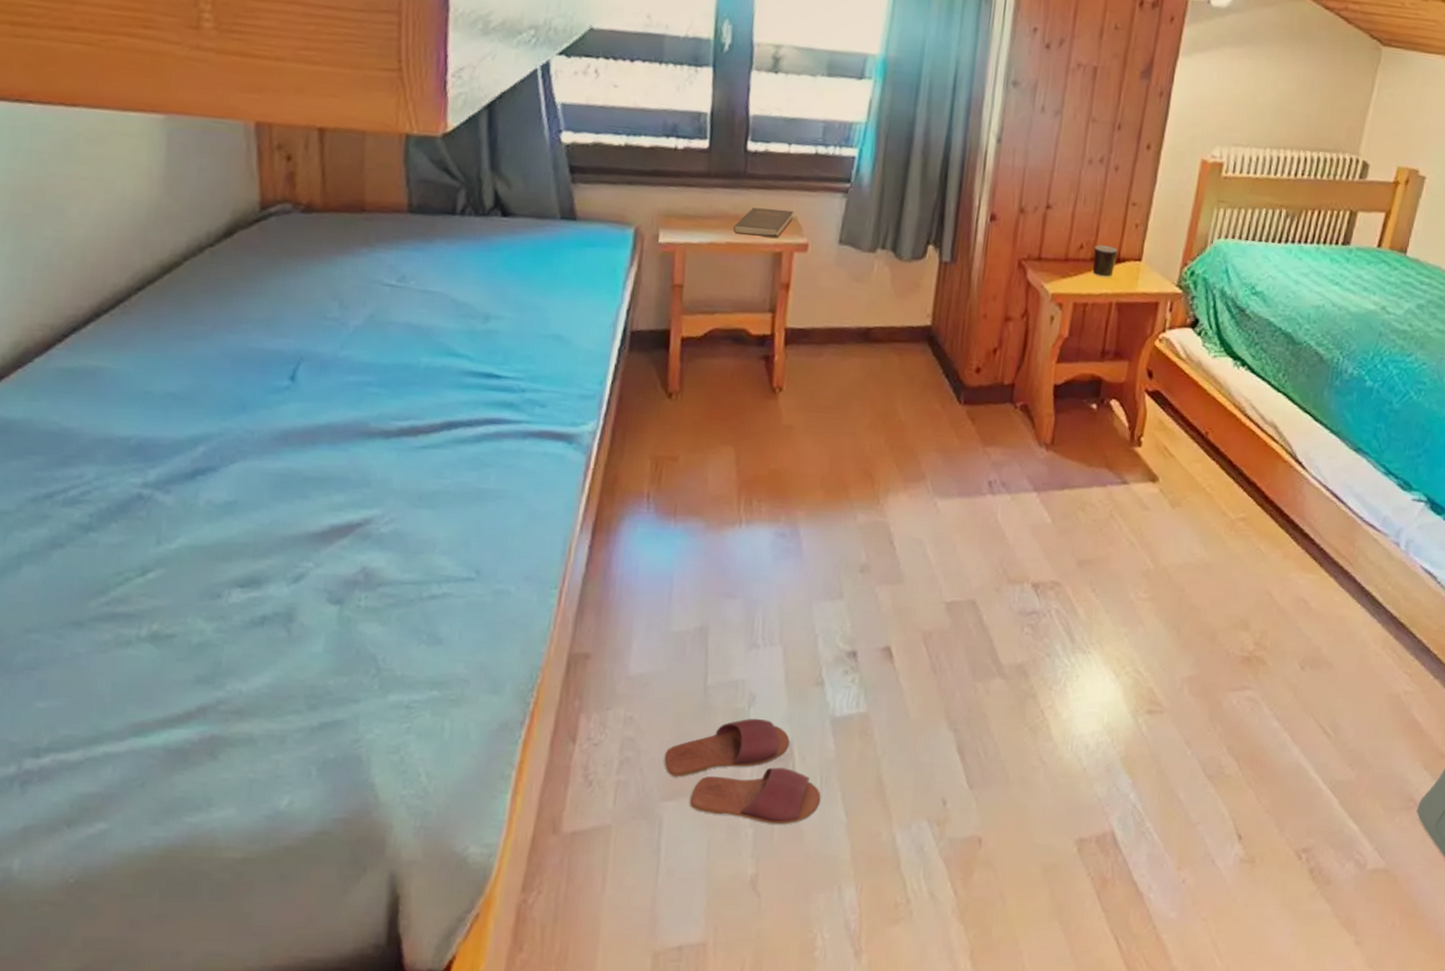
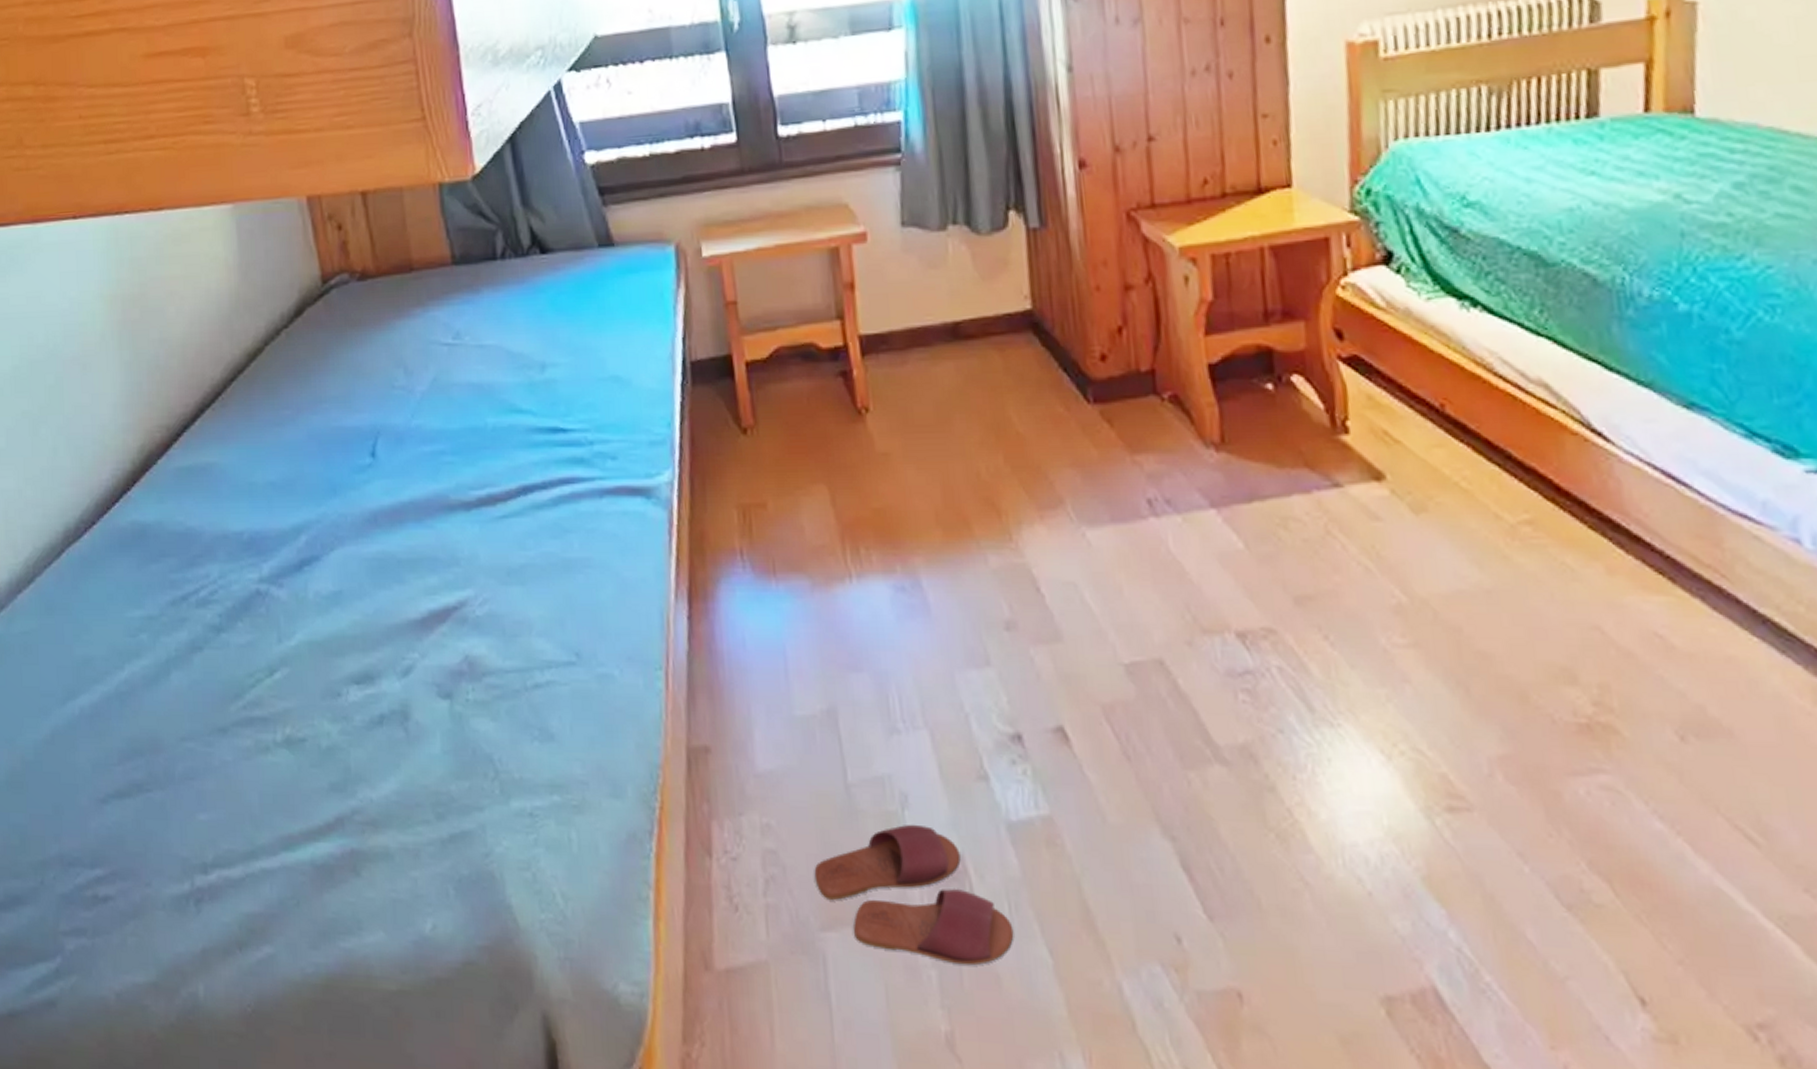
book: present [733,208,794,238] -> none [779,196,844,233]
mug: present [1092,244,1118,279] -> none [1222,174,1257,217]

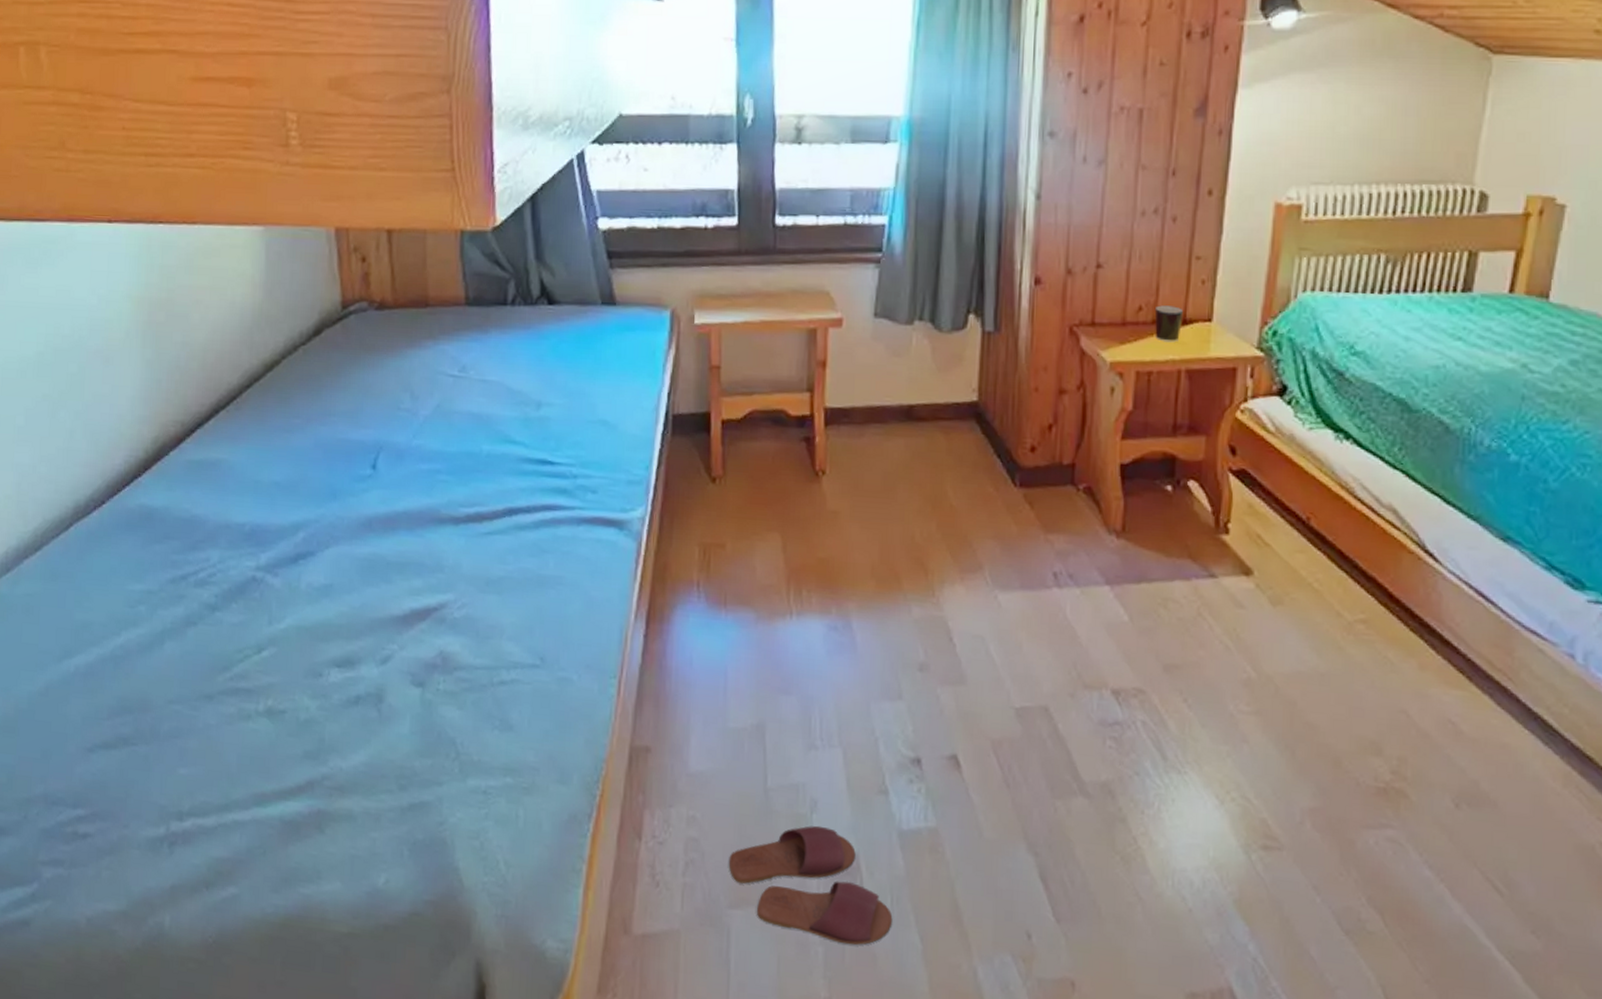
mug: none [1222,174,1257,217] -> present [1154,305,1184,343]

